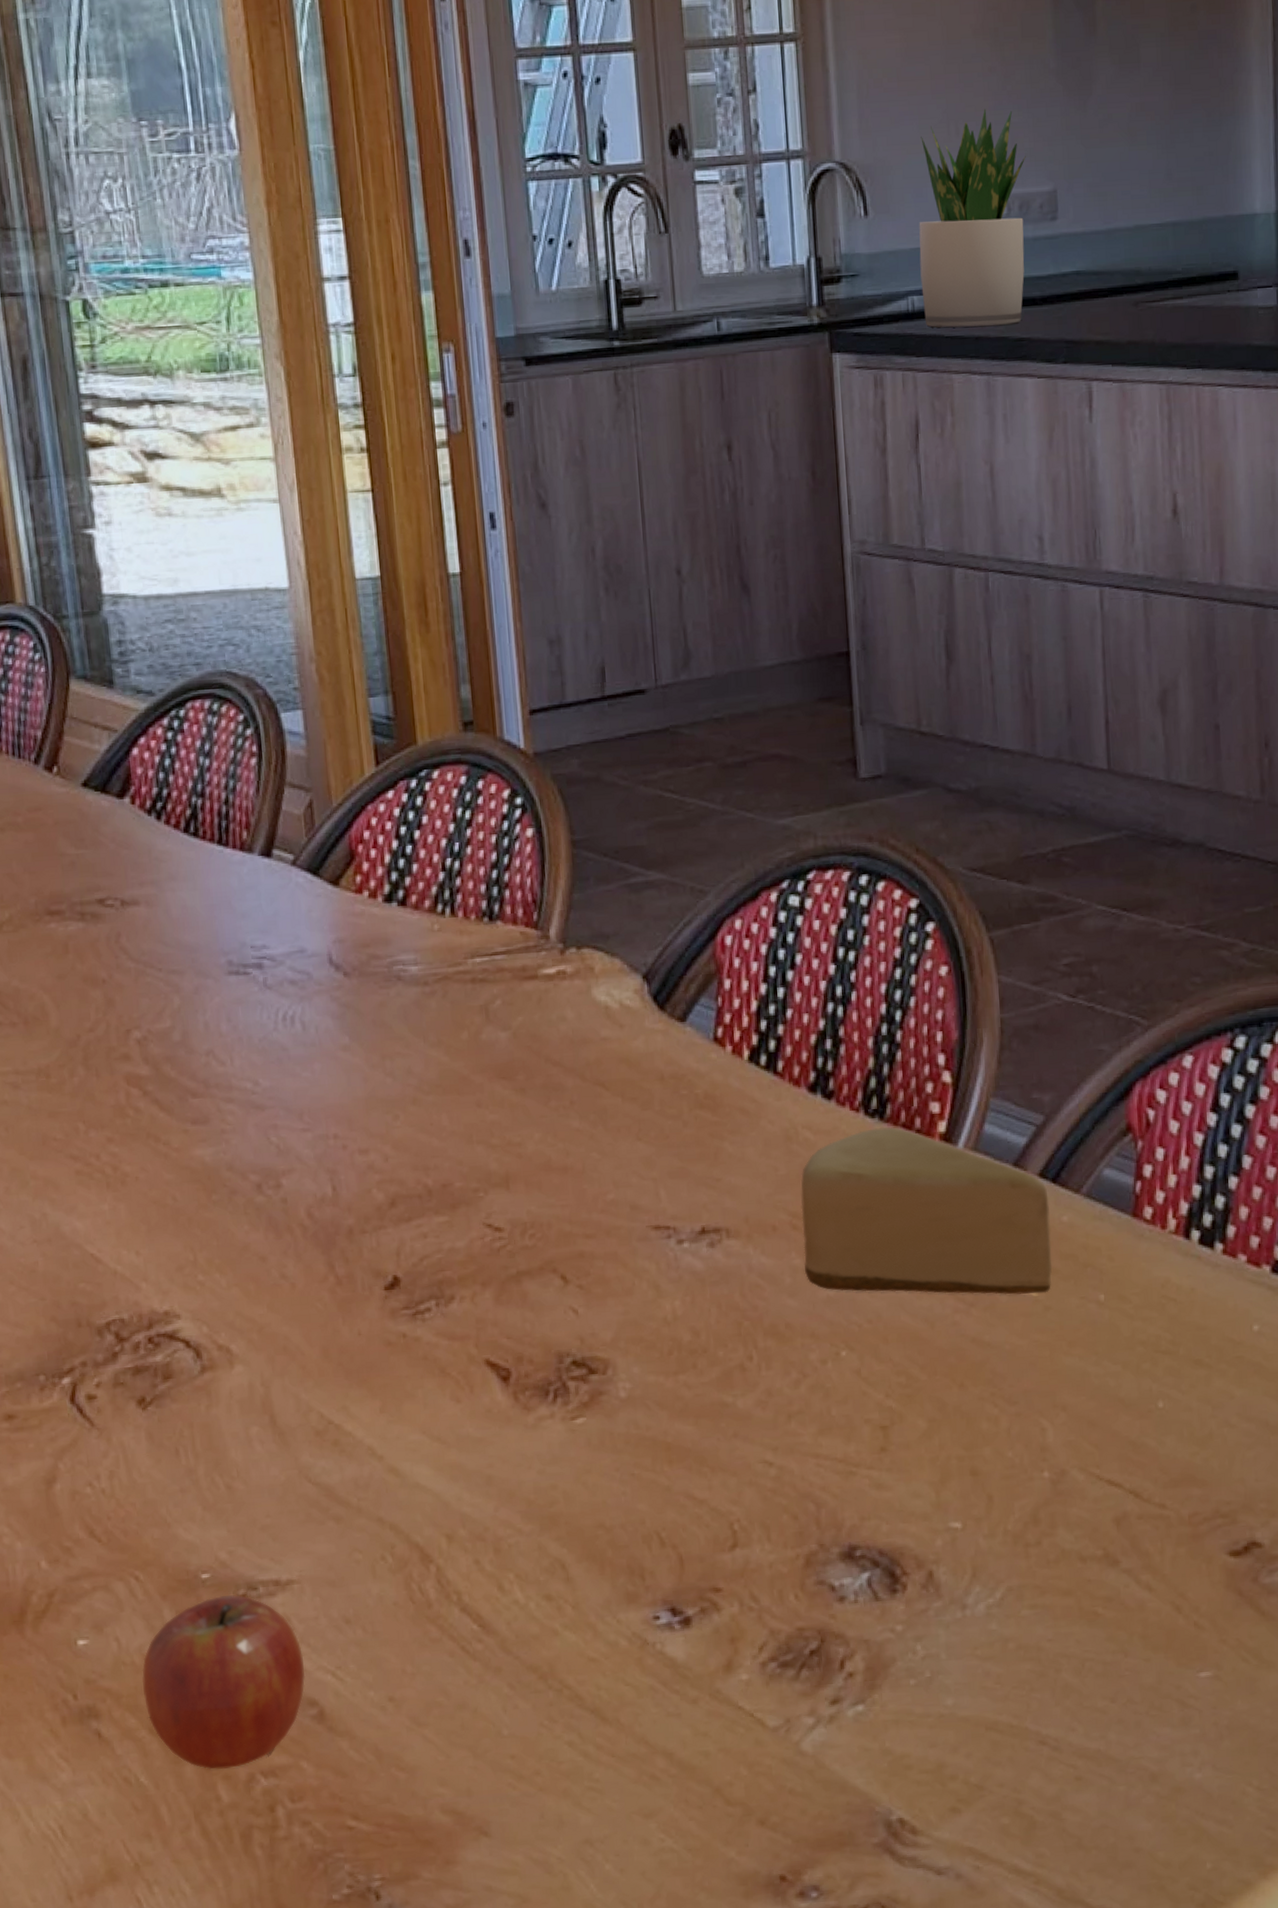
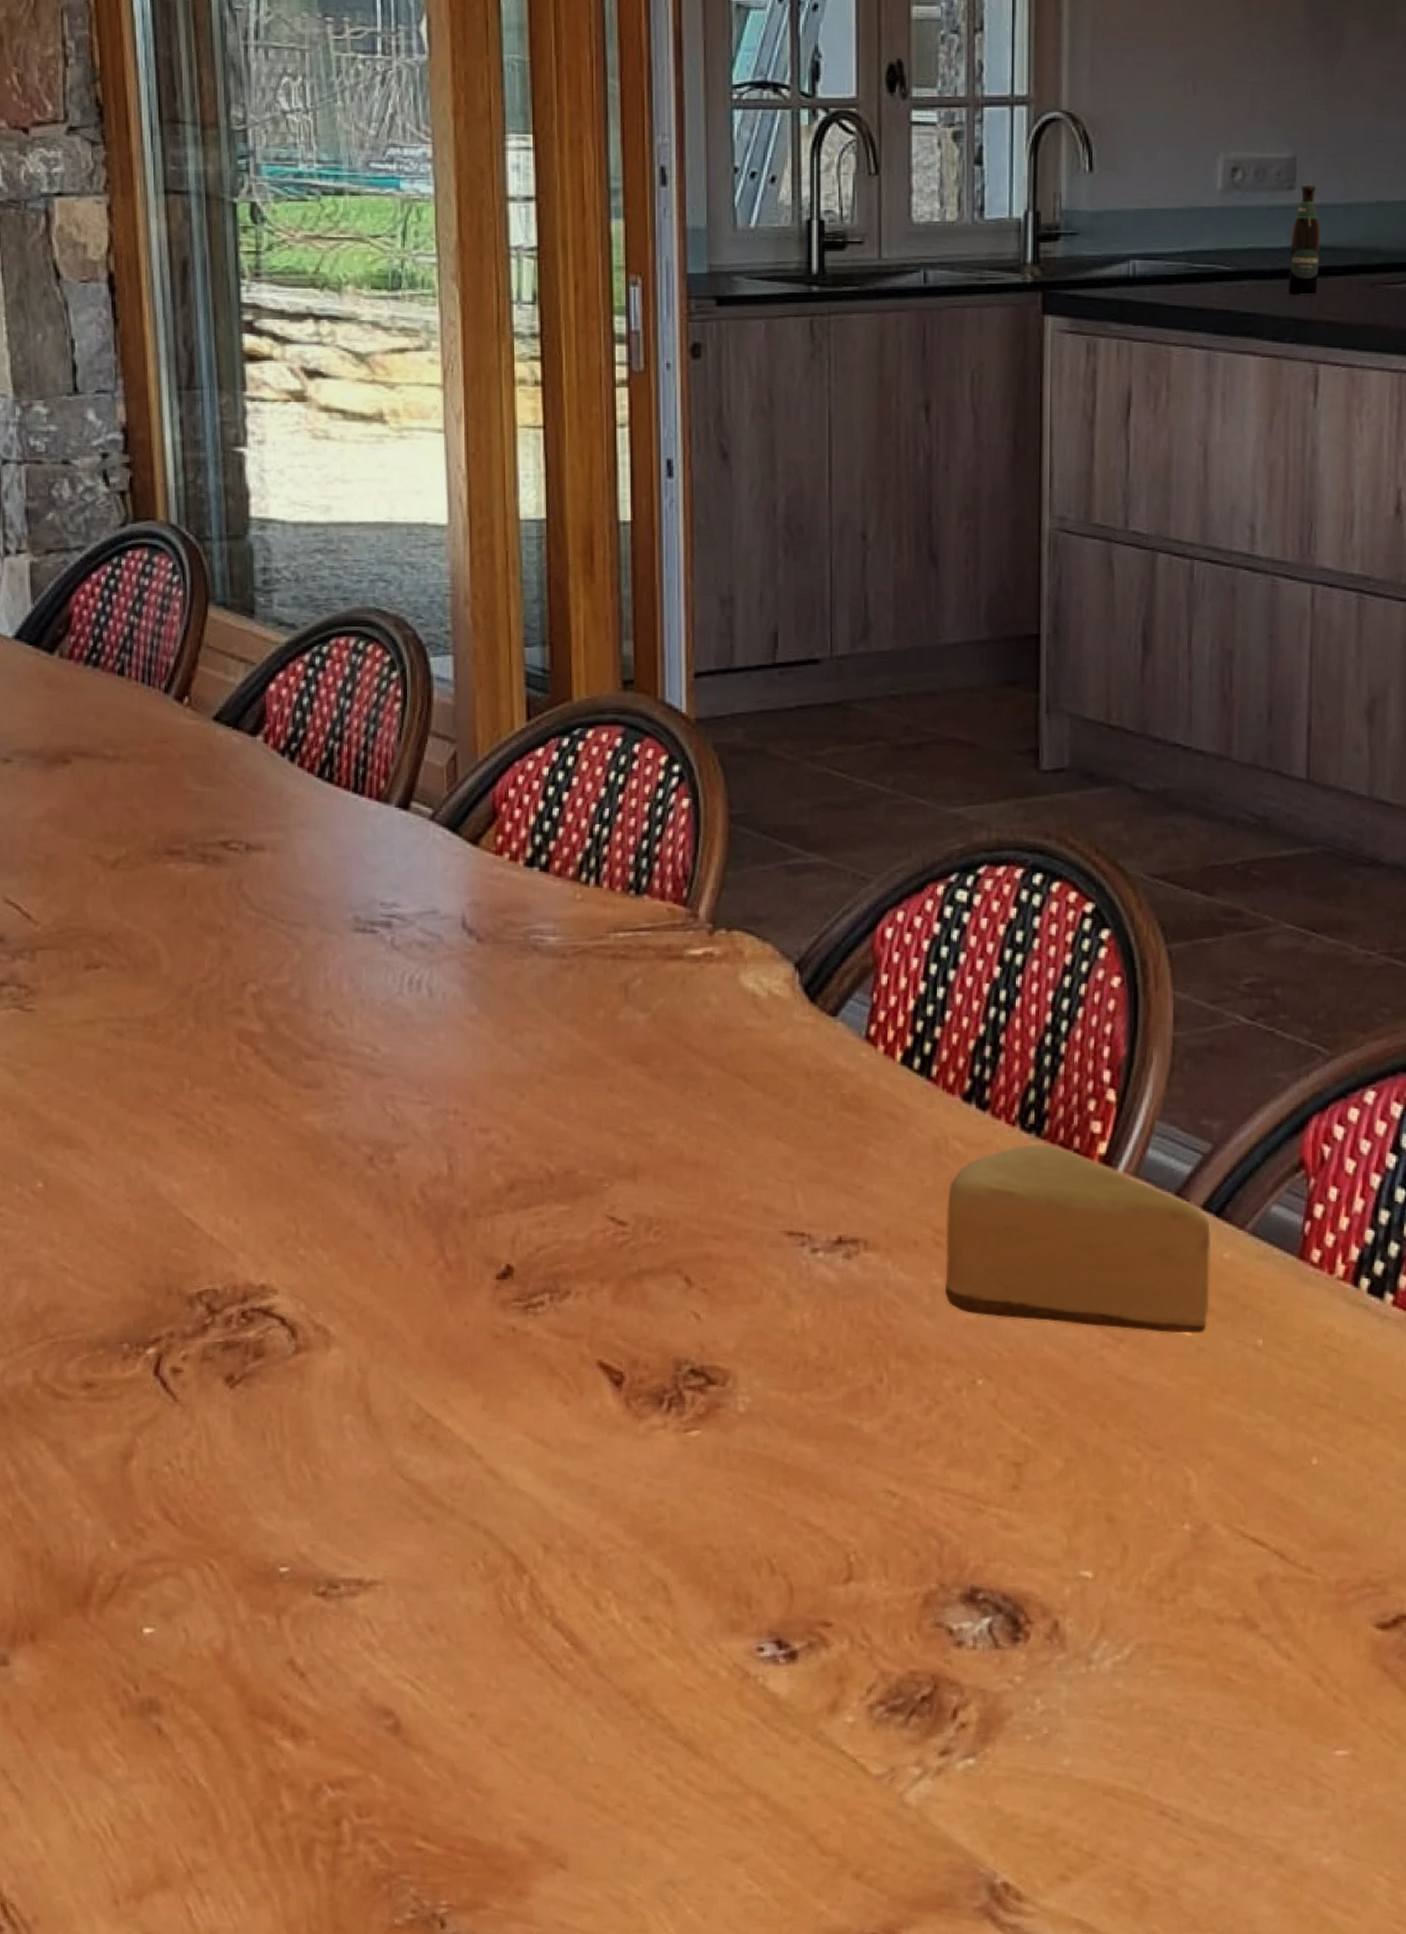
fruit: present [142,1595,306,1770] -> none [209,1591,383,1776]
planter: present [919,109,1026,328] -> none [1144,66,1266,298]
bottle: none [1057,215,1085,320] -> present [1289,186,1321,296]

